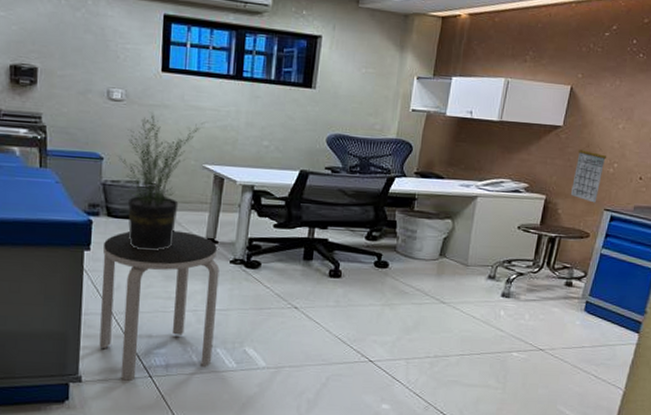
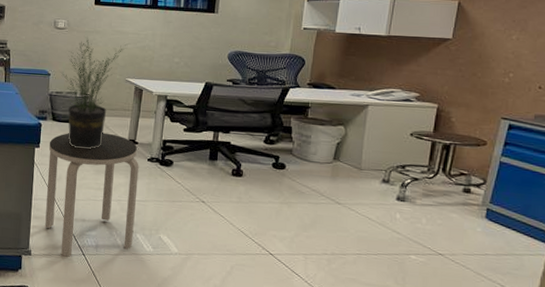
calendar: present [570,144,607,203] -> none [463,55,501,112]

